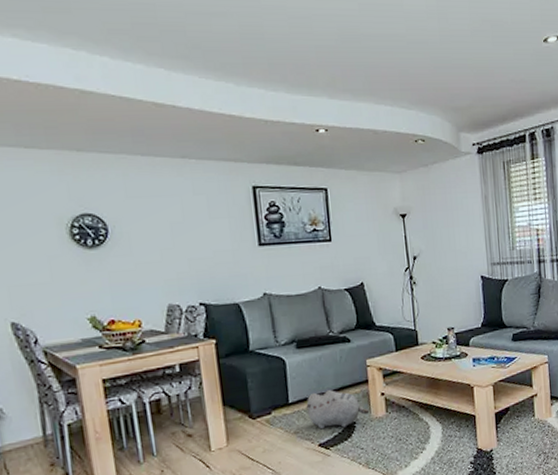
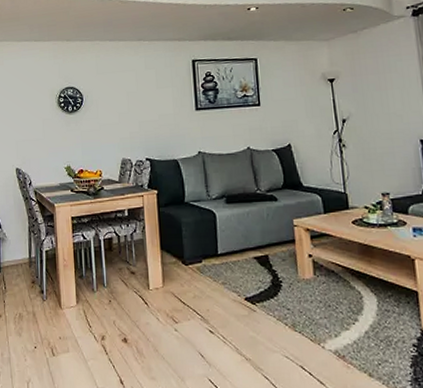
plush toy: present [306,390,370,430] -> none [234,246,297,285]

